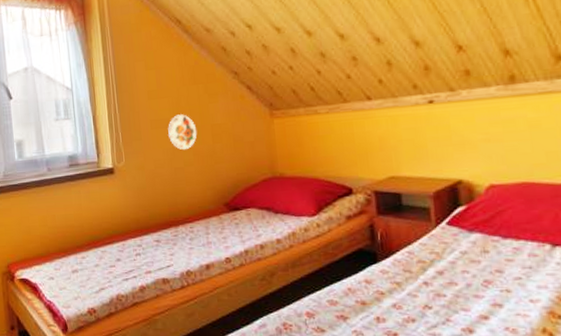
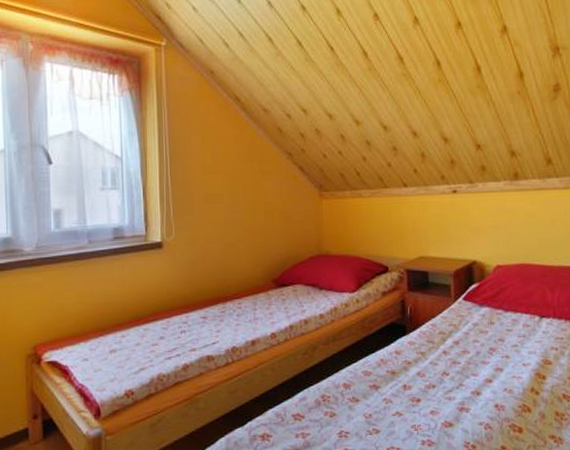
decorative plate: present [168,114,197,151] -> none [221,190,250,227]

